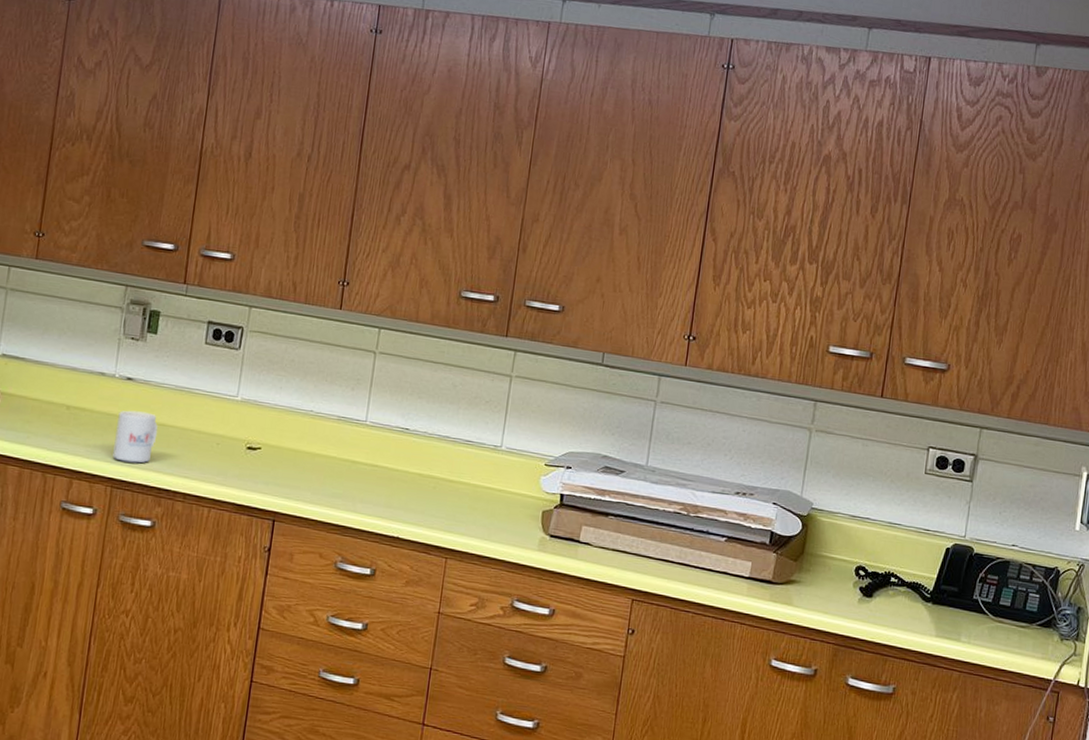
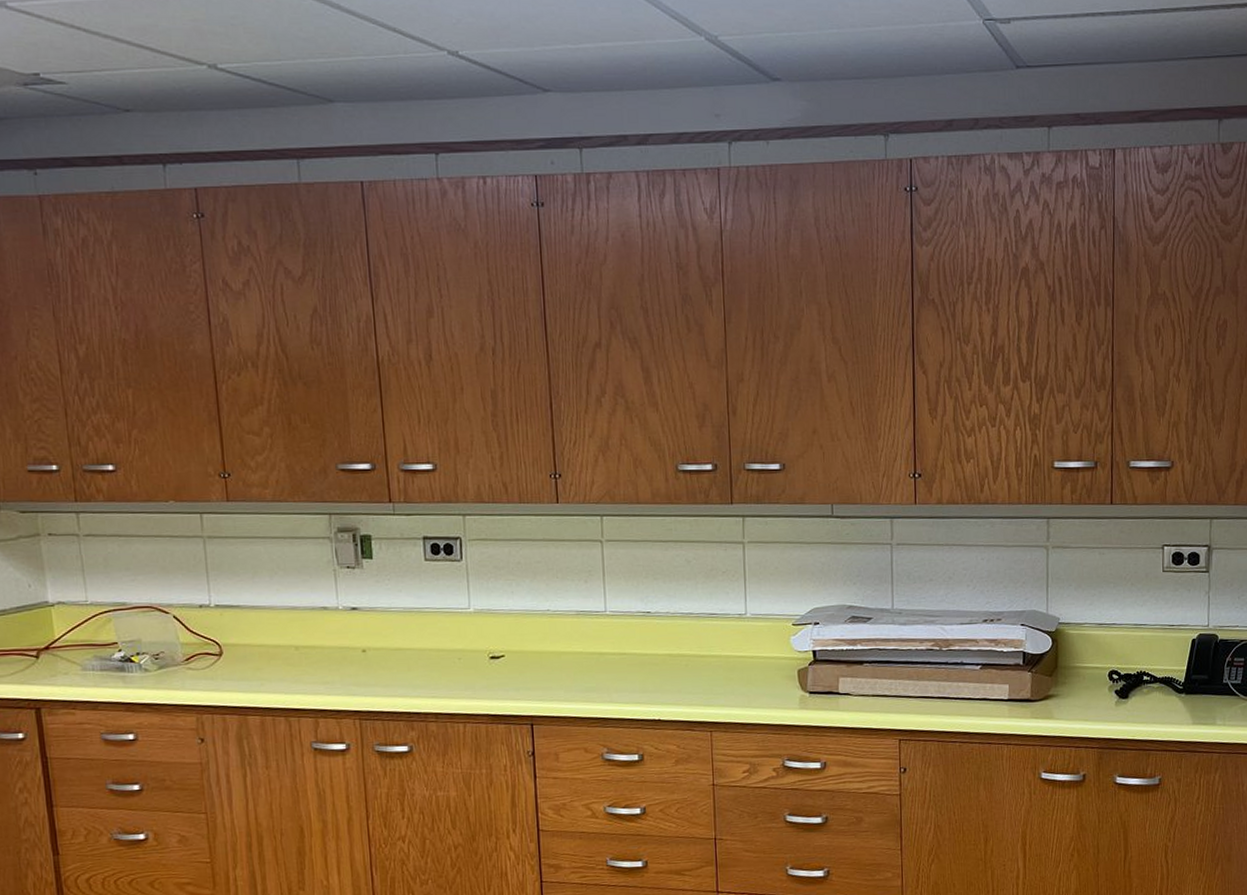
mug: present [112,410,158,464] -> none [350,639,396,693]

